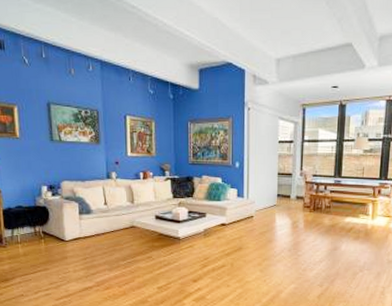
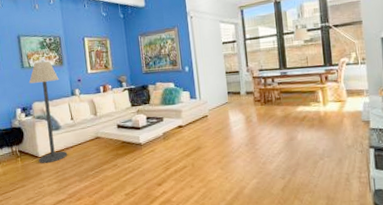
floor lamp: none [58,136,97,249] -> present [29,61,67,164]

